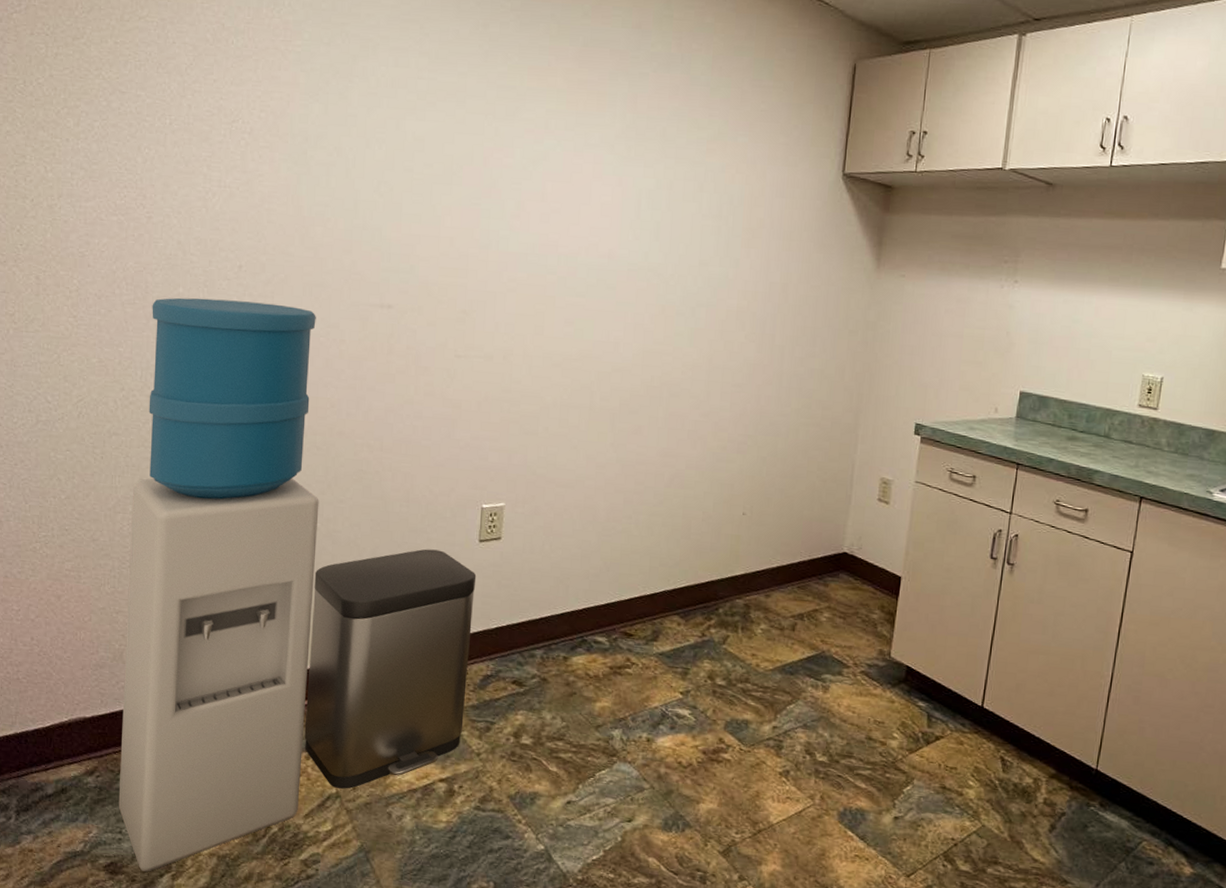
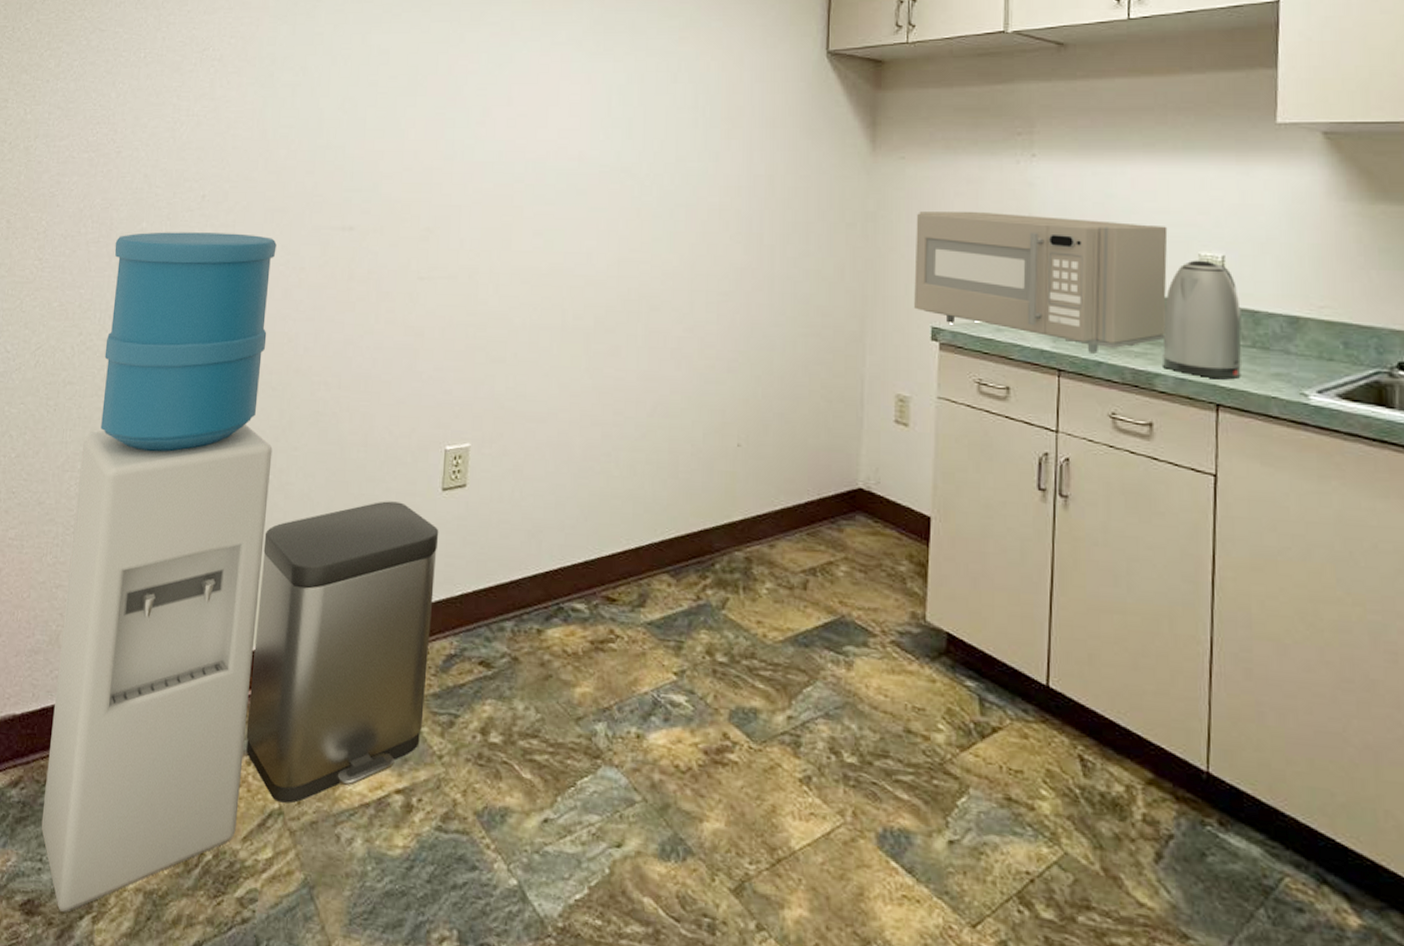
microwave: none [902,324,1120,452] -> present [914,211,1168,354]
kettle: none [1102,379,1171,478] -> present [1162,260,1242,380]

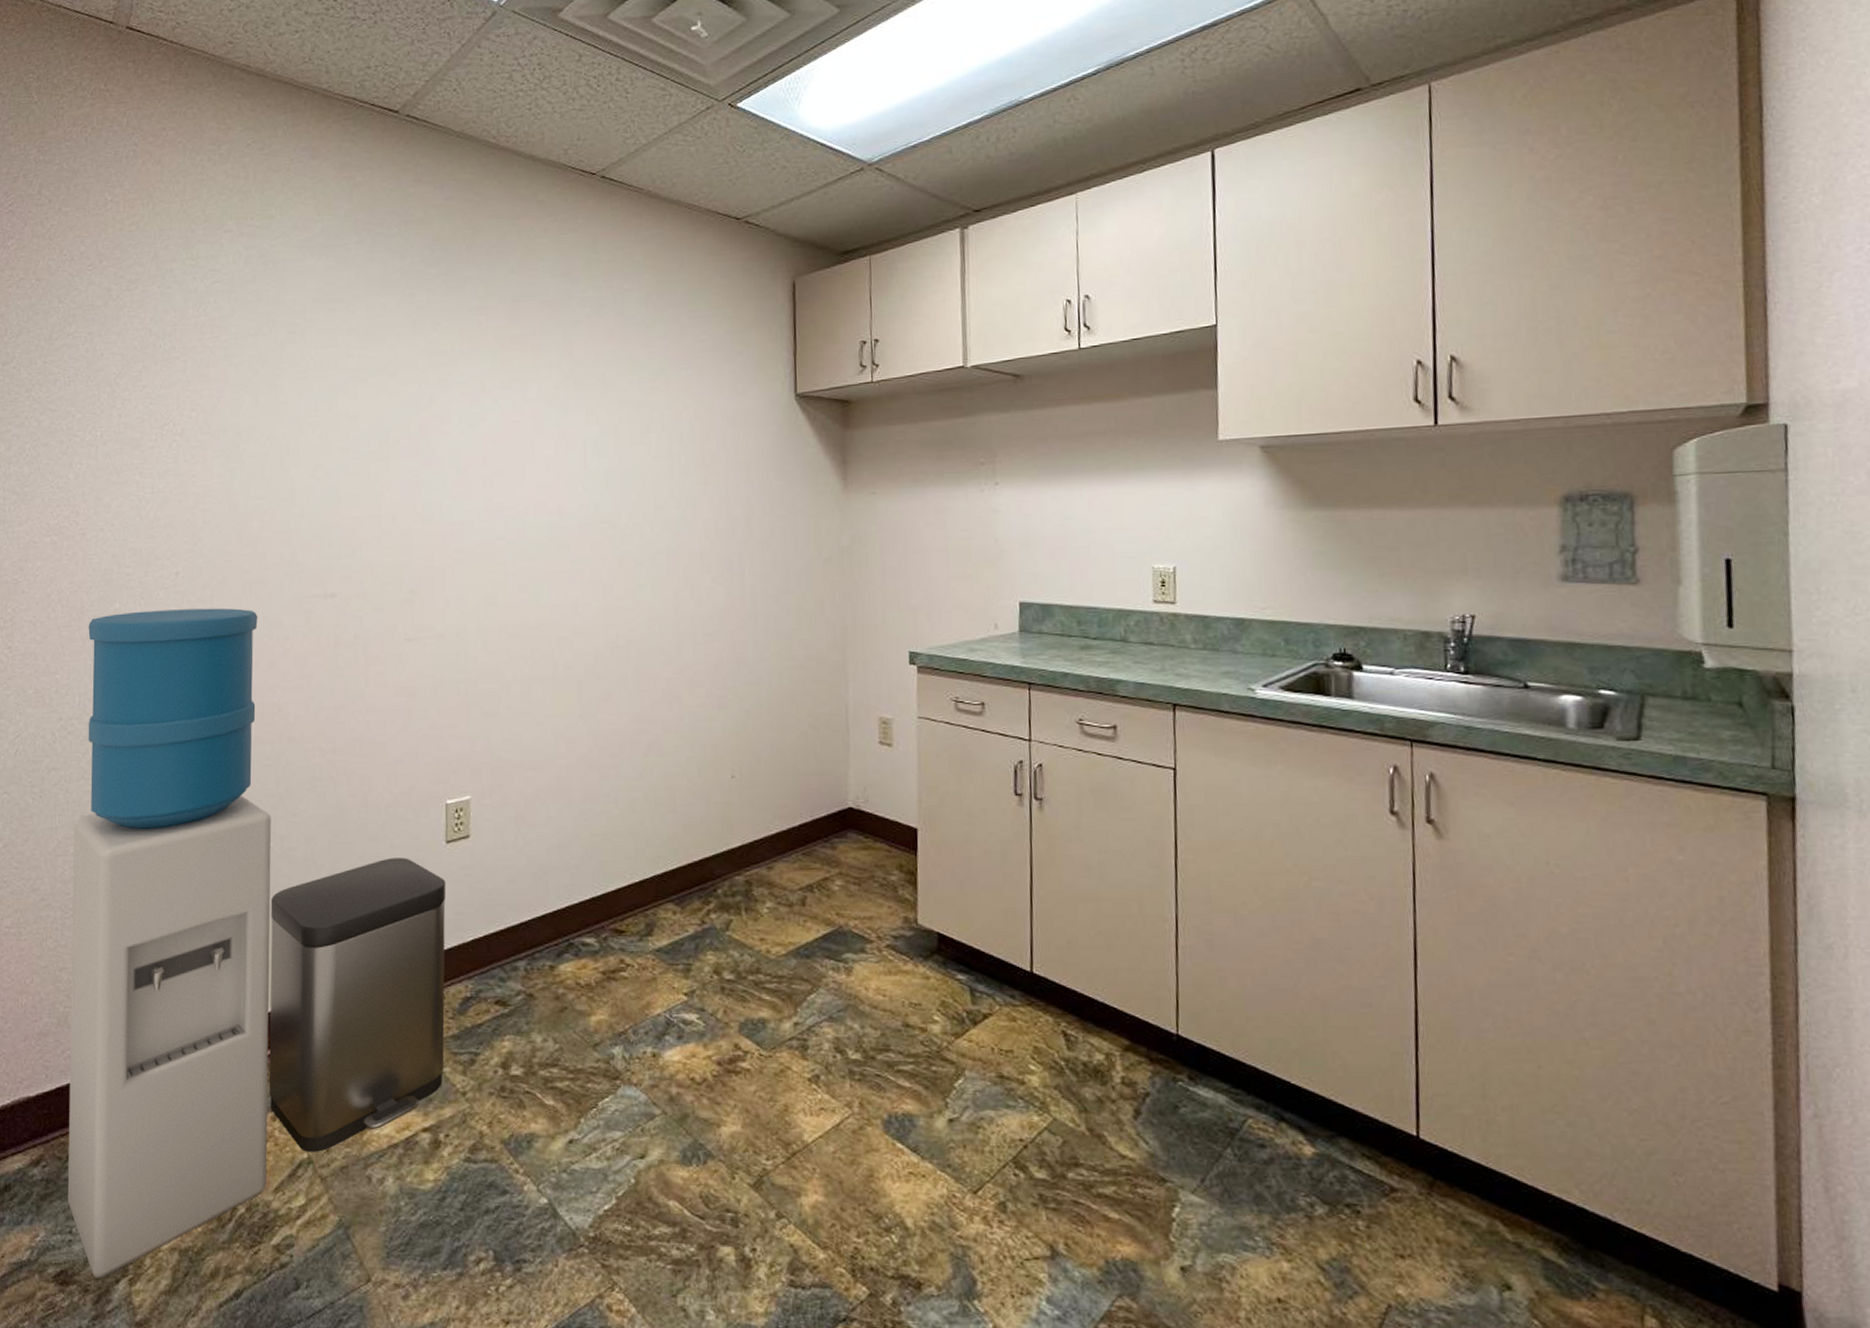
microwave: present [914,211,1168,354] -> none [889,540,1125,666]
kettle: present [1162,260,1242,380] -> none [1122,572,1195,682]

